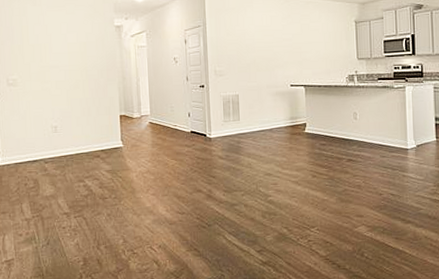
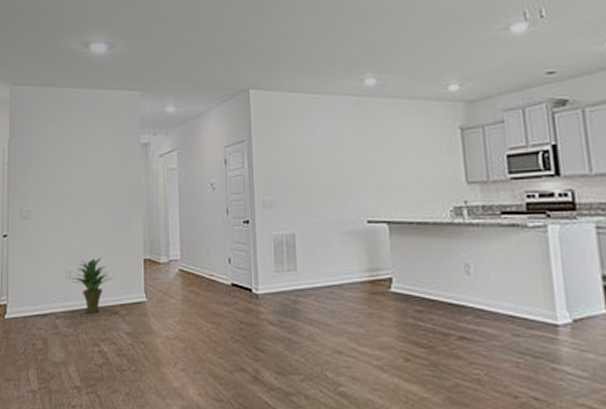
potted plant: none [58,115,94,159] -> present [72,258,113,315]

